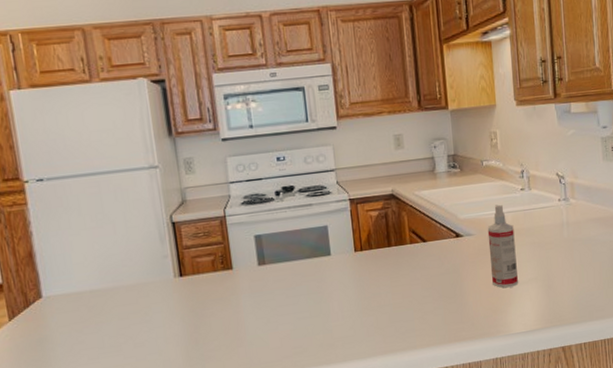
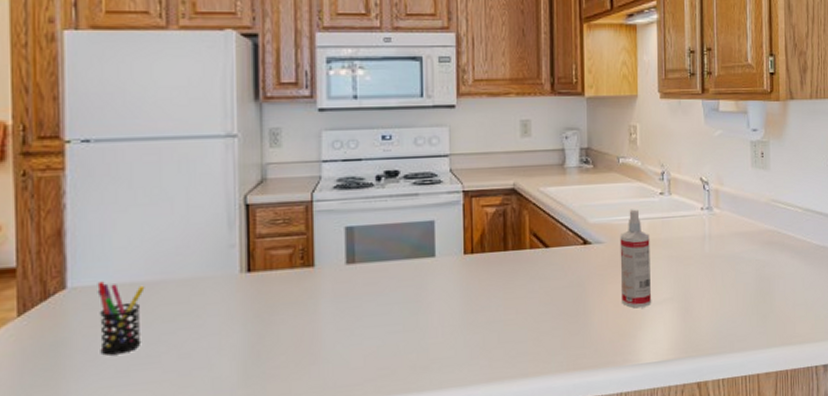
pen holder: none [65,290,105,347] -> present [97,281,145,355]

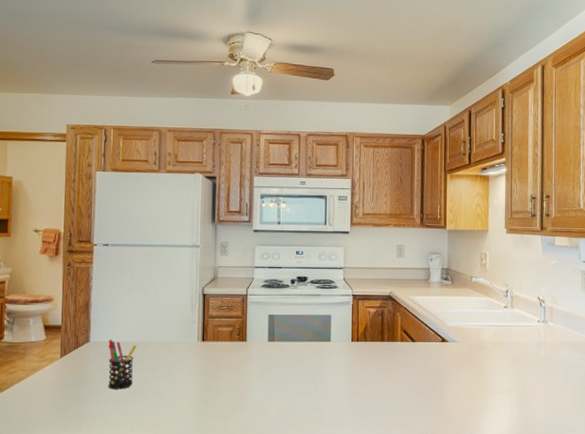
spray bottle: present [620,209,651,309] -> none [470,317,495,395]

